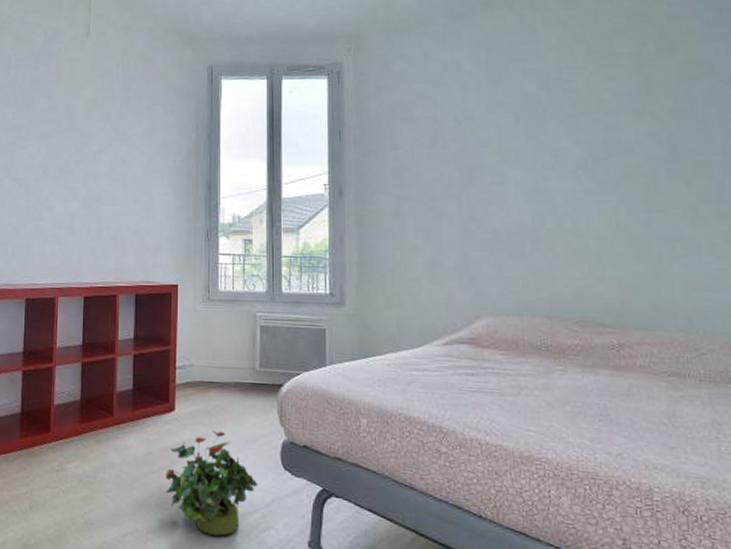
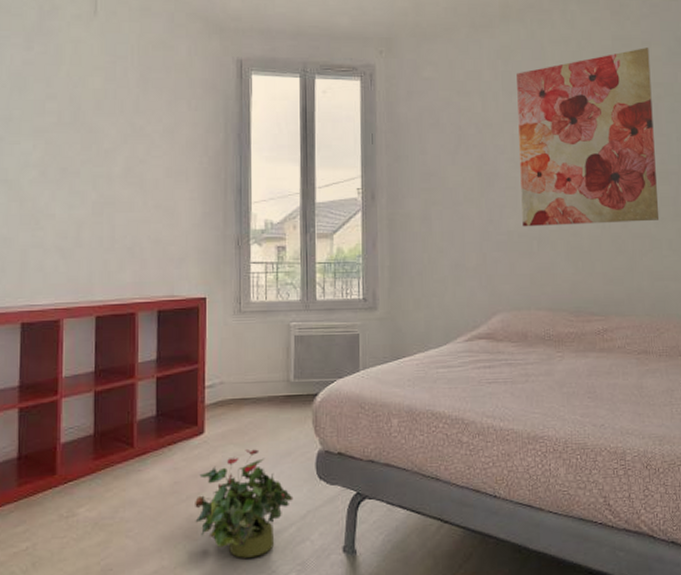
wall art: none [503,22,697,226] -> present [517,48,660,227]

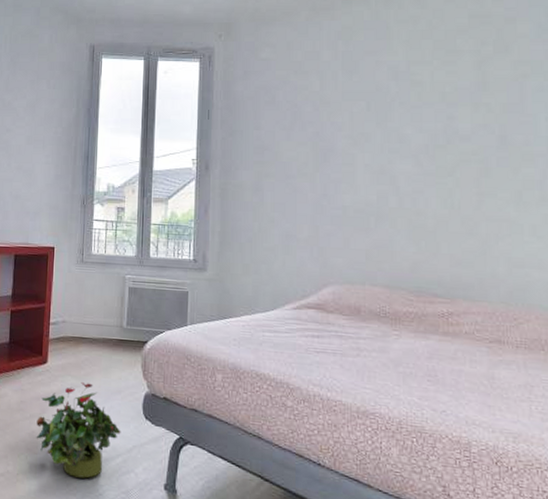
wall art: present [517,48,660,227] -> none [358,24,521,205]

